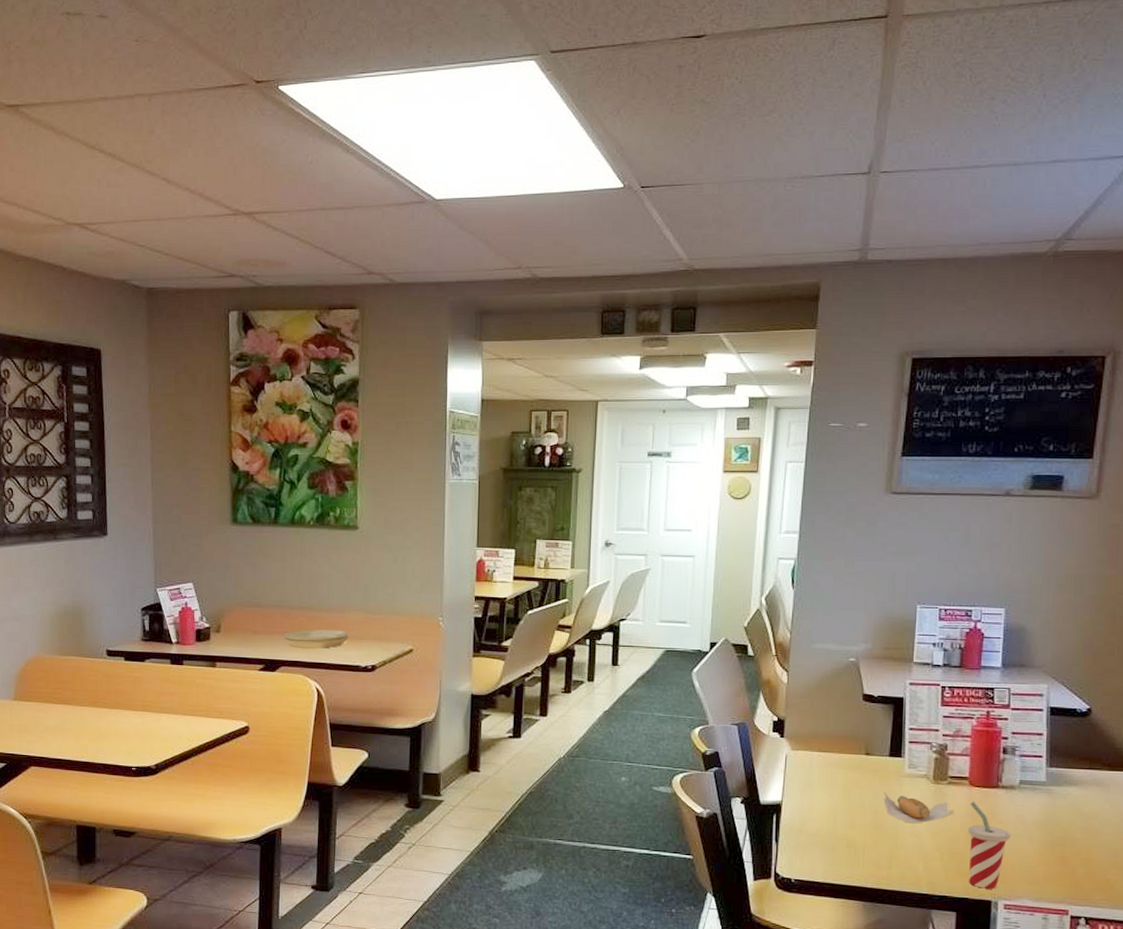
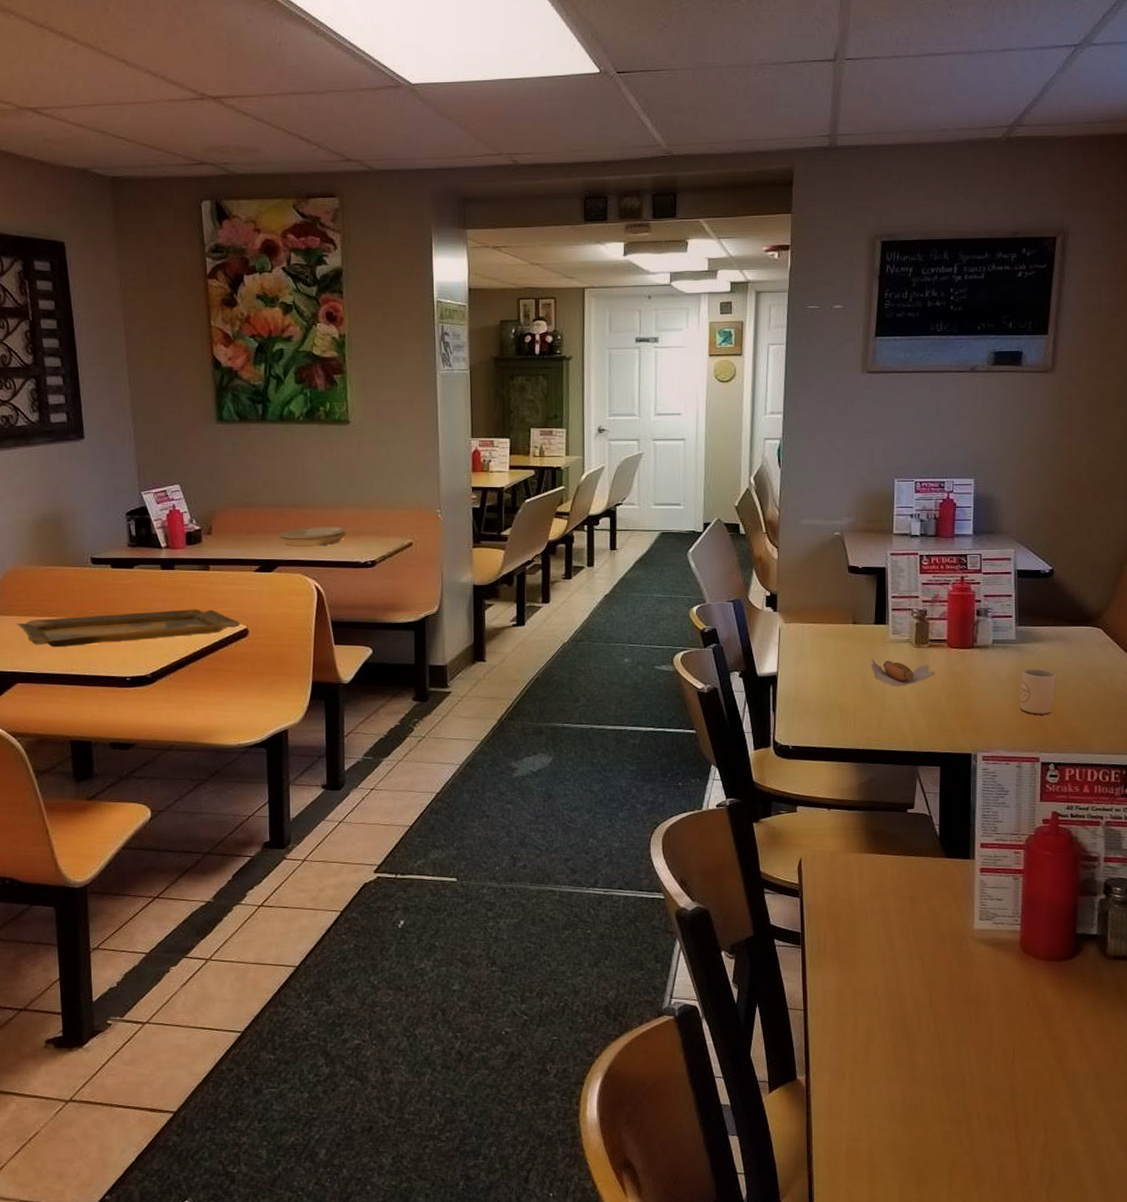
tray: none [34,704,242,734] -> present [16,609,240,647]
beverage cup: present [968,801,1011,889] -> none [948,661,987,743]
mug: none [1048,813,1091,865] -> present [1019,668,1057,715]

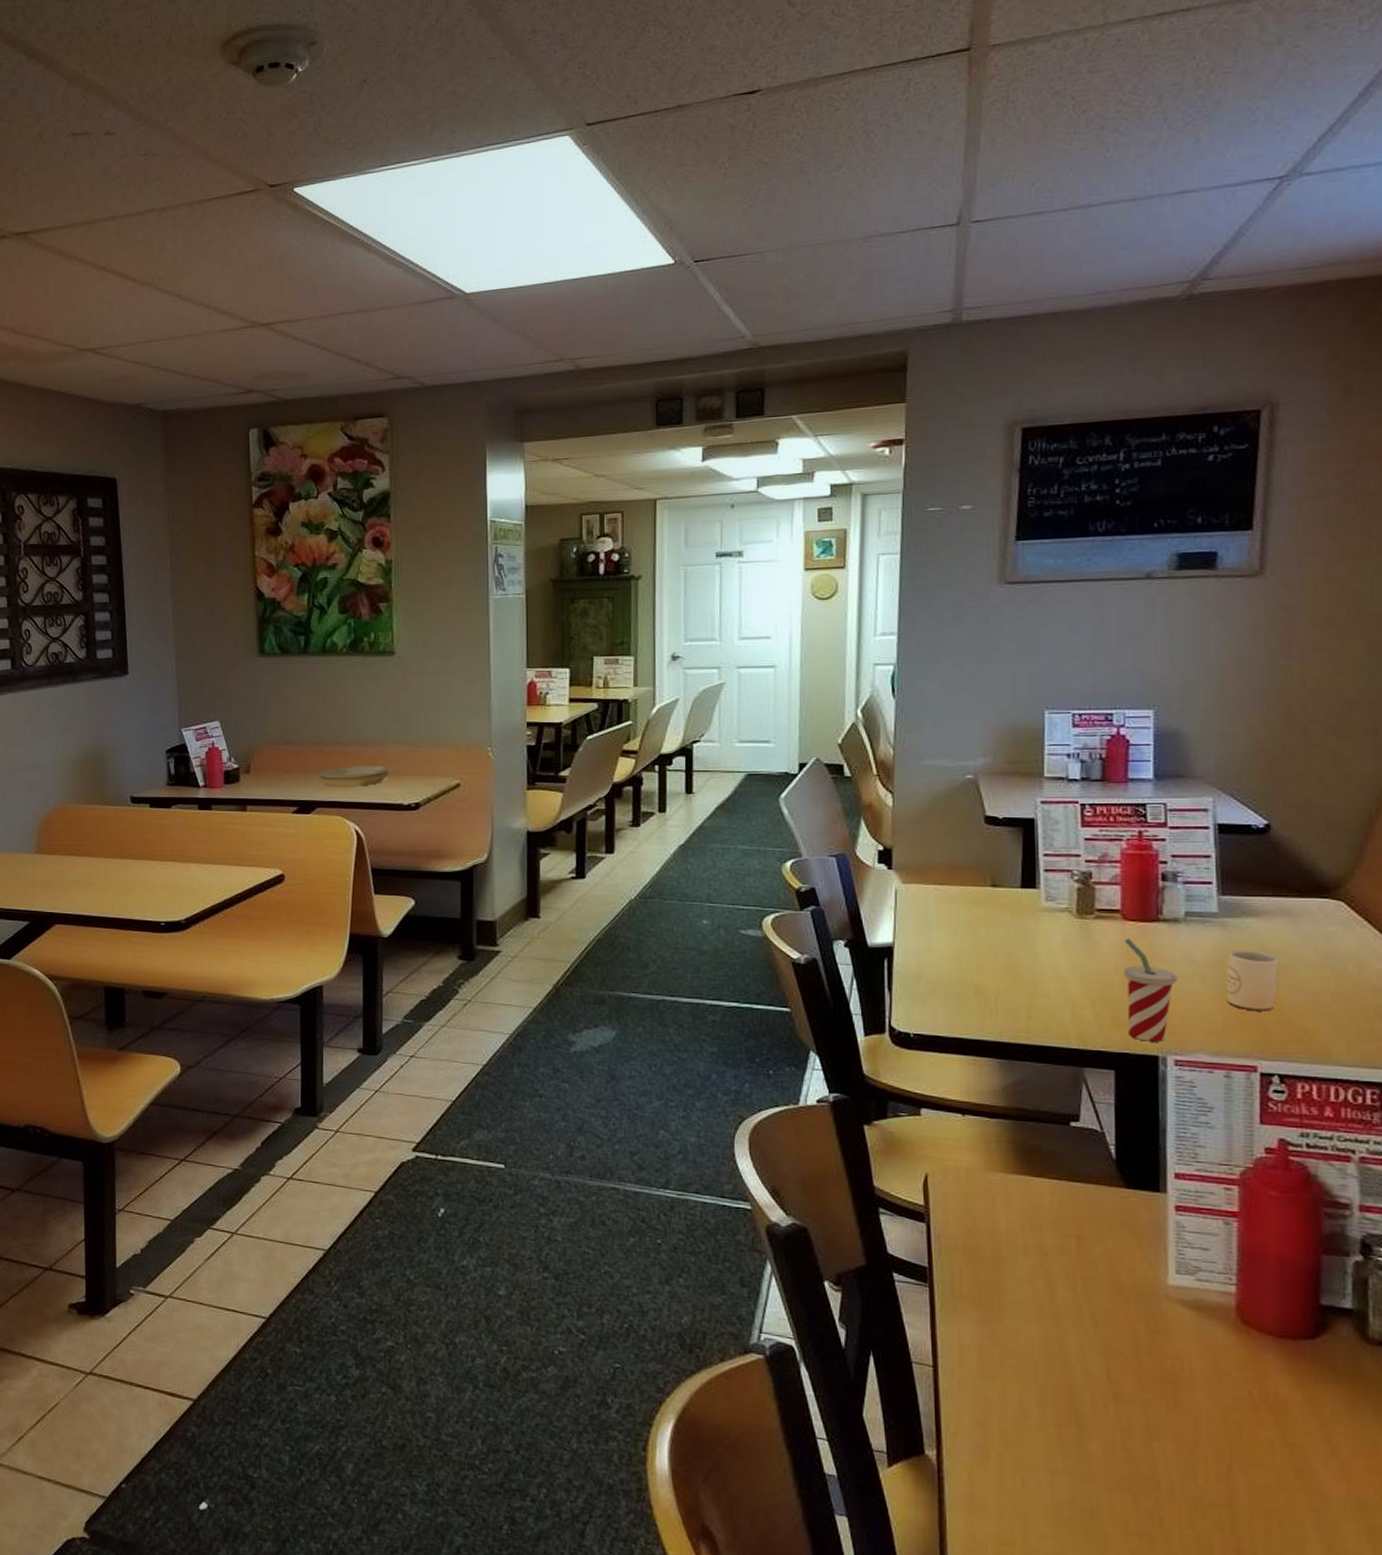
tray: present [16,609,240,647] -> none [57,852,277,888]
hot dog: present [871,658,935,686] -> none [1017,929,1105,966]
beverage cup: none [948,661,987,743] -> present [1124,937,1179,1042]

